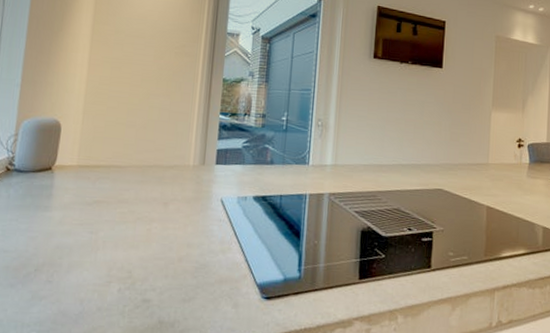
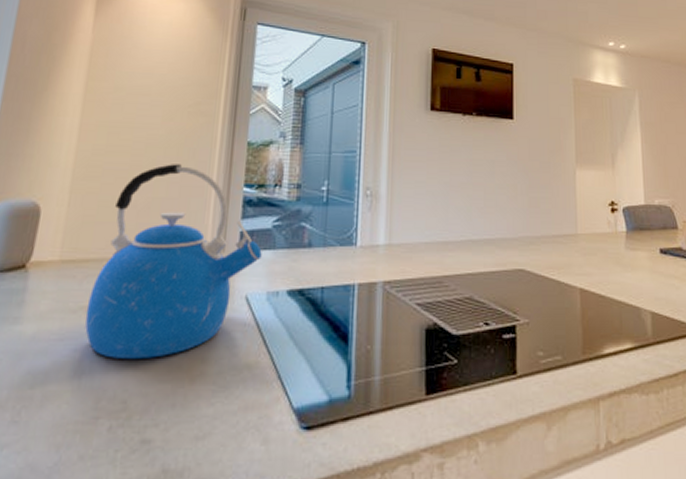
kettle: none [98,94,234,242] -> present [85,164,262,360]

